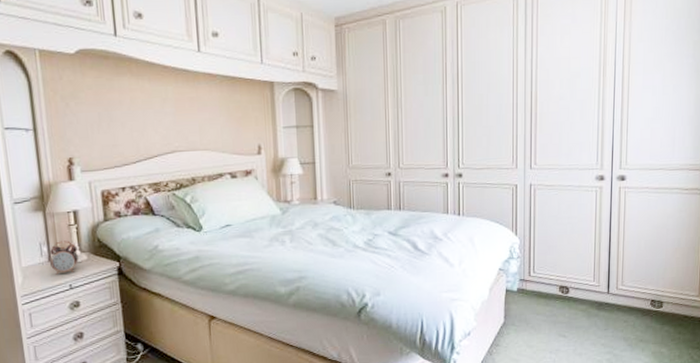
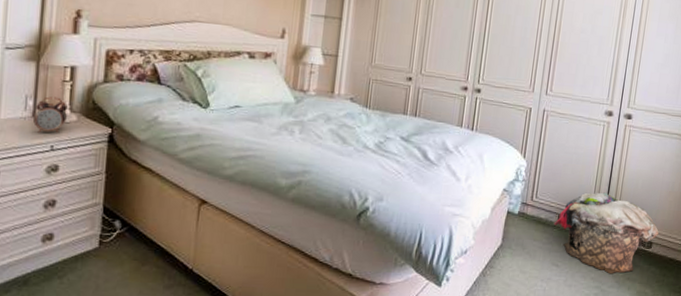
laundry basket: none [555,258,668,338] -> present [553,192,659,274]

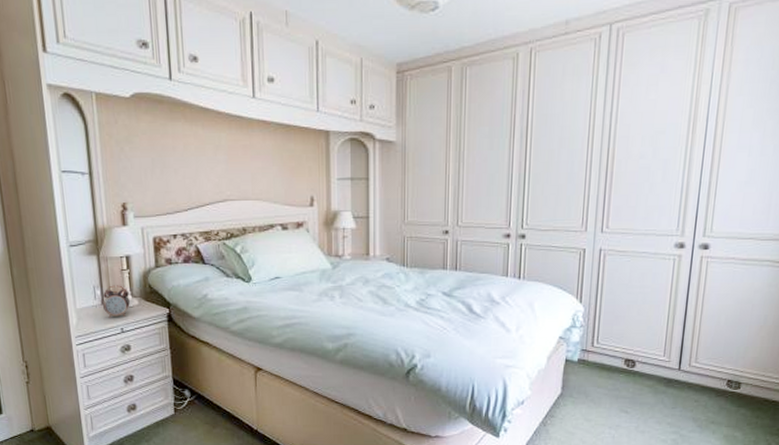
laundry basket: present [553,192,659,274] -> none [619,332,749,419]

